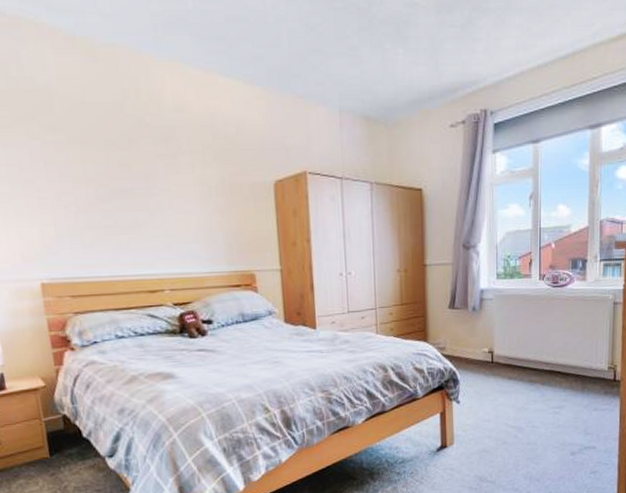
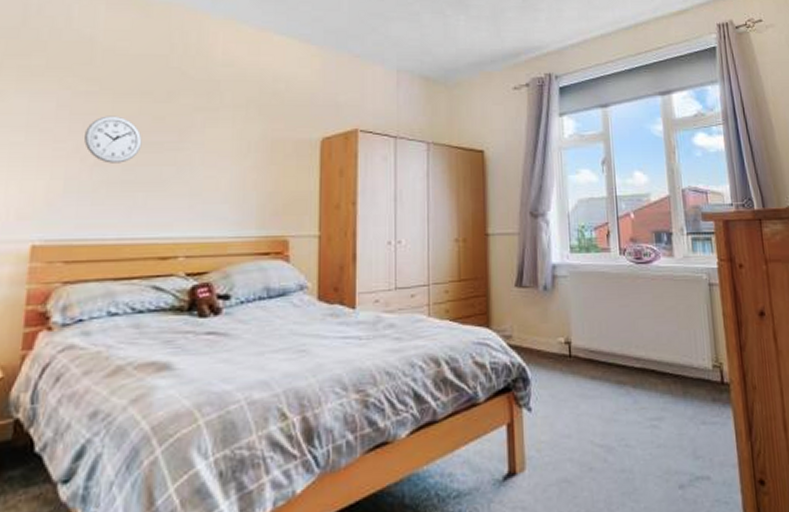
wall clock: none [62,165,115,210] -> present [84,116,142,164]

